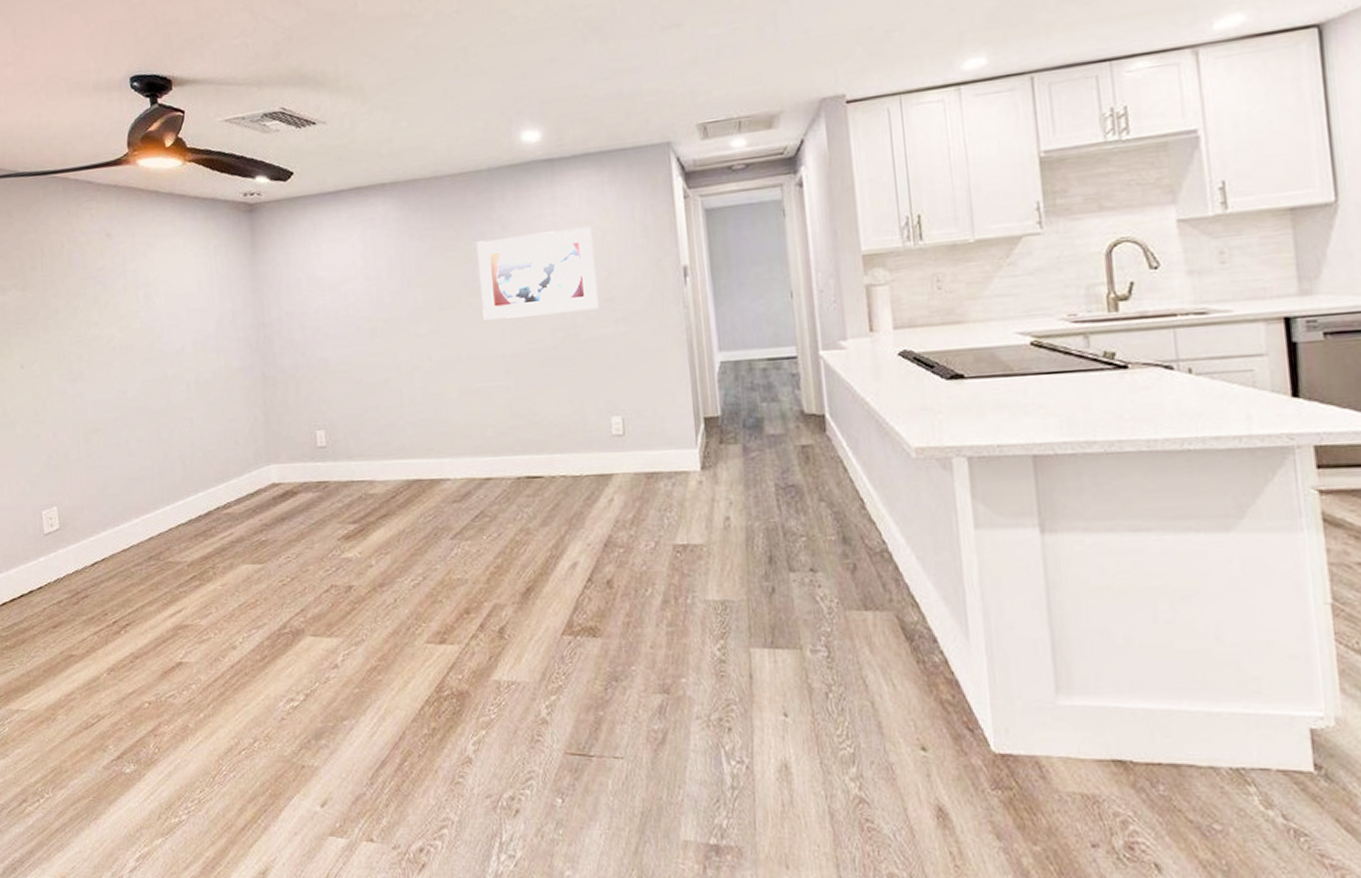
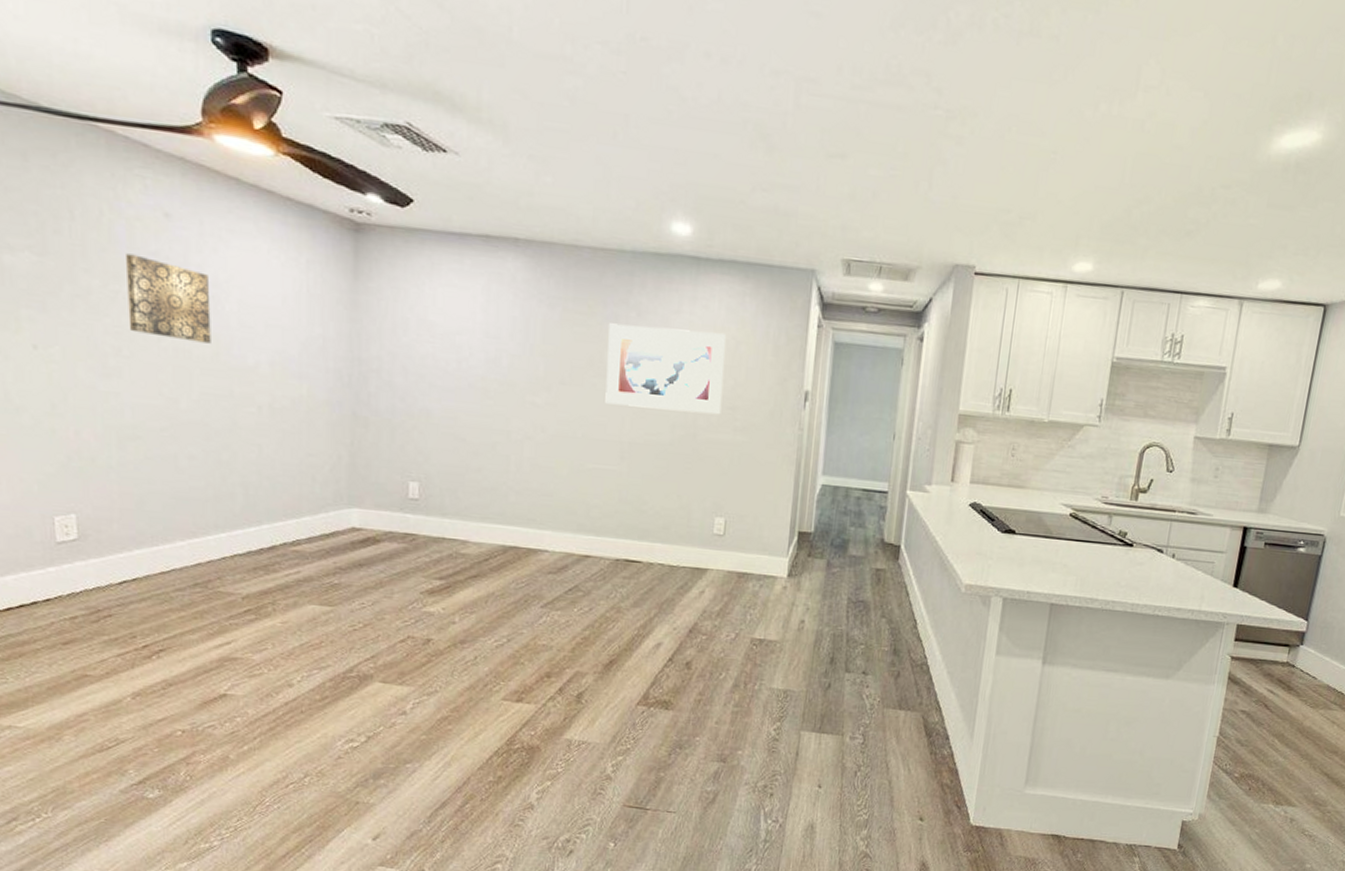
wall art: none [80,273,147,339] -> present [124,253,211,344]

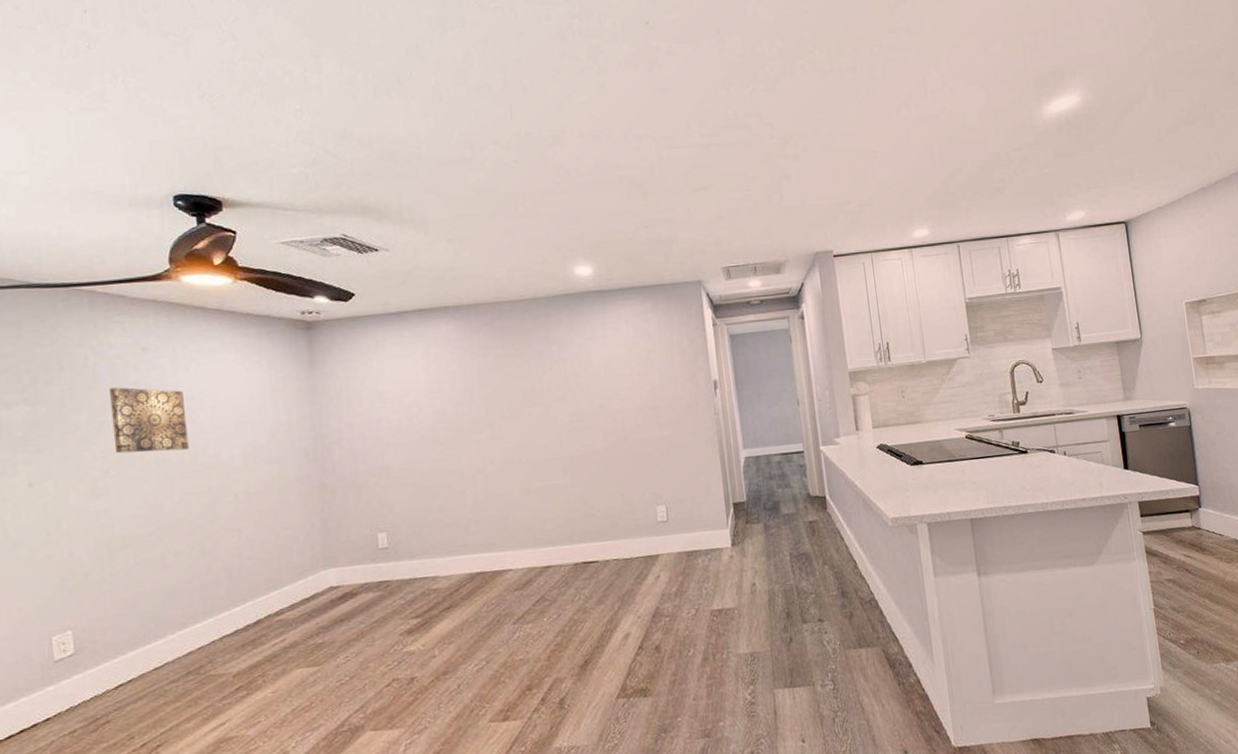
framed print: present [605,323,726,415] -> none [535,348,645,428]

